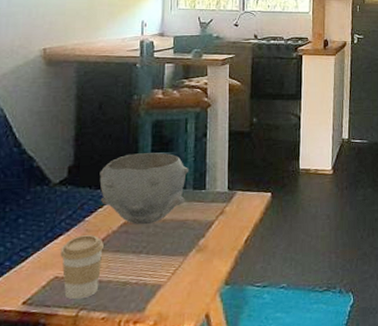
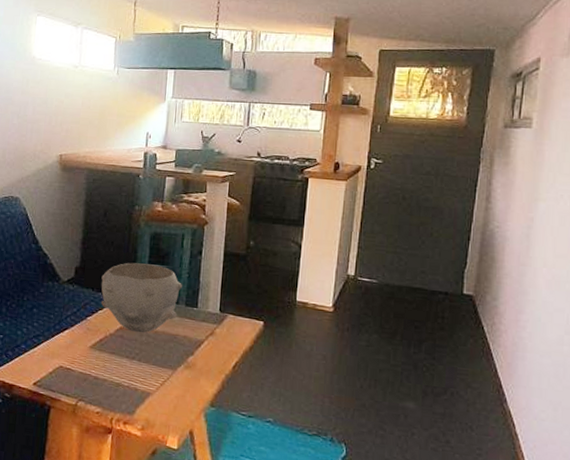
coffee cup: present [60,235,104,300] -> none [65,332,102,391]

